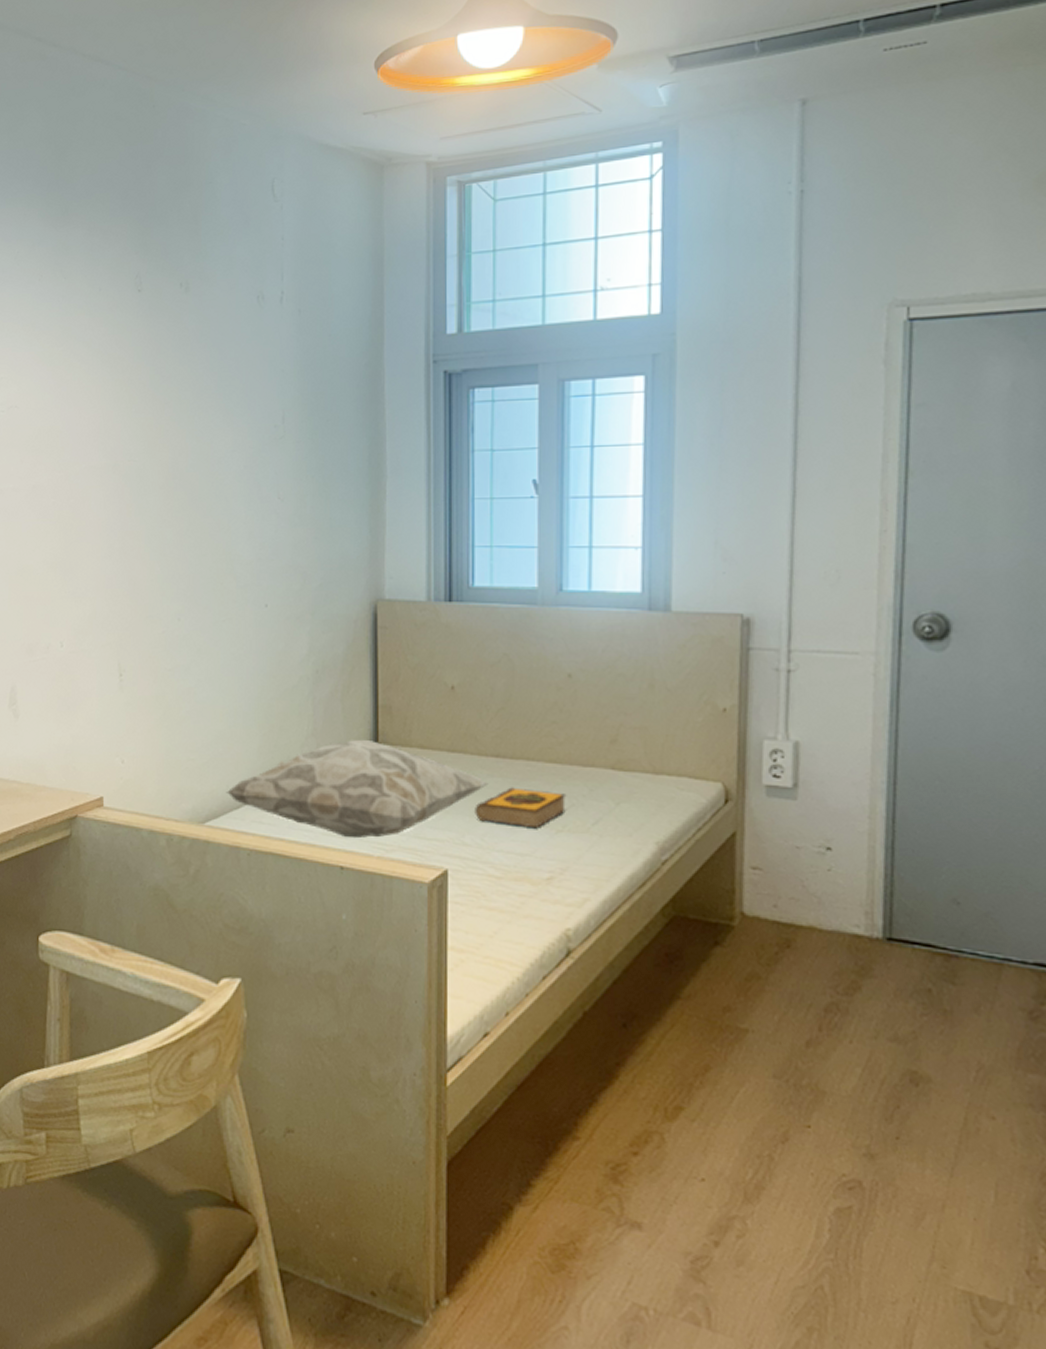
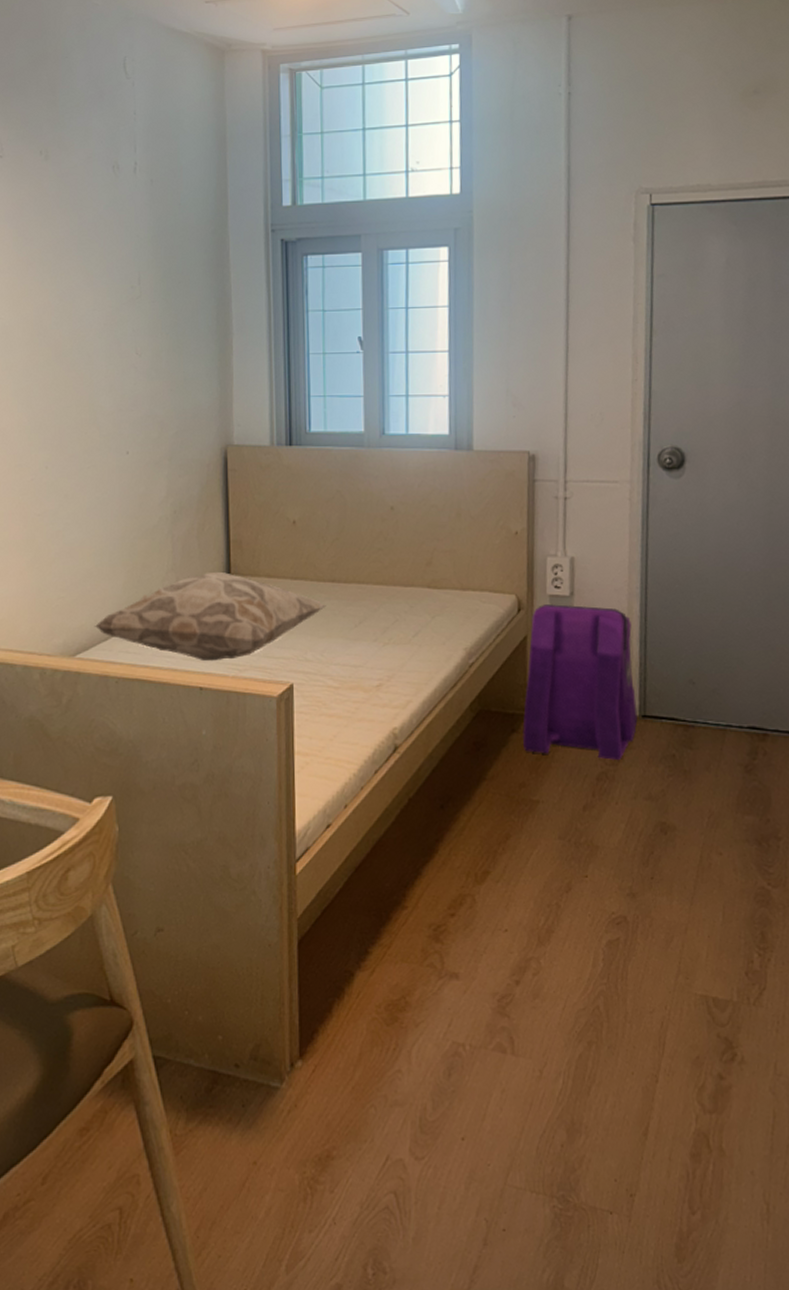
hardback book: present [475,787,567,829] -> none [315,608,392,643]
backpack: none [728,795,881,991] -> present [523,603,638,761]

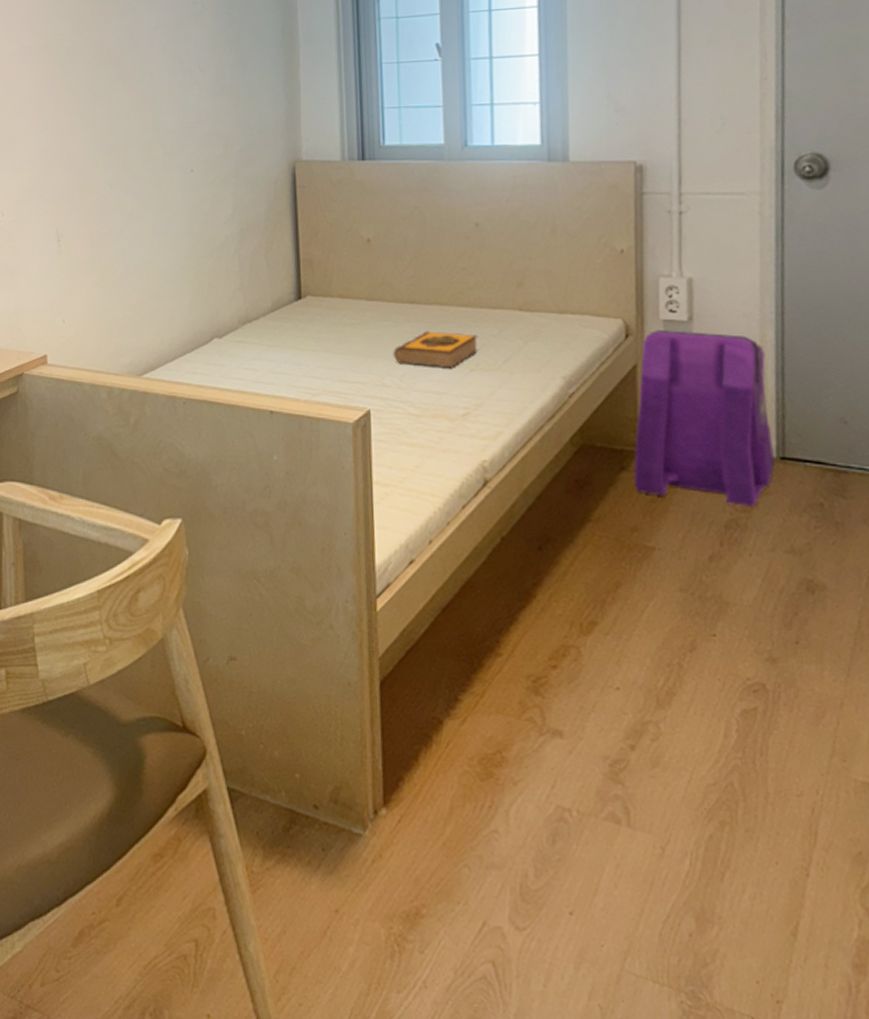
decorative pillow: present [94,571,327,662] -> none [160,291,405,384]
hardback book: none [315,608,392,643] -> present [393,331,479,369]

